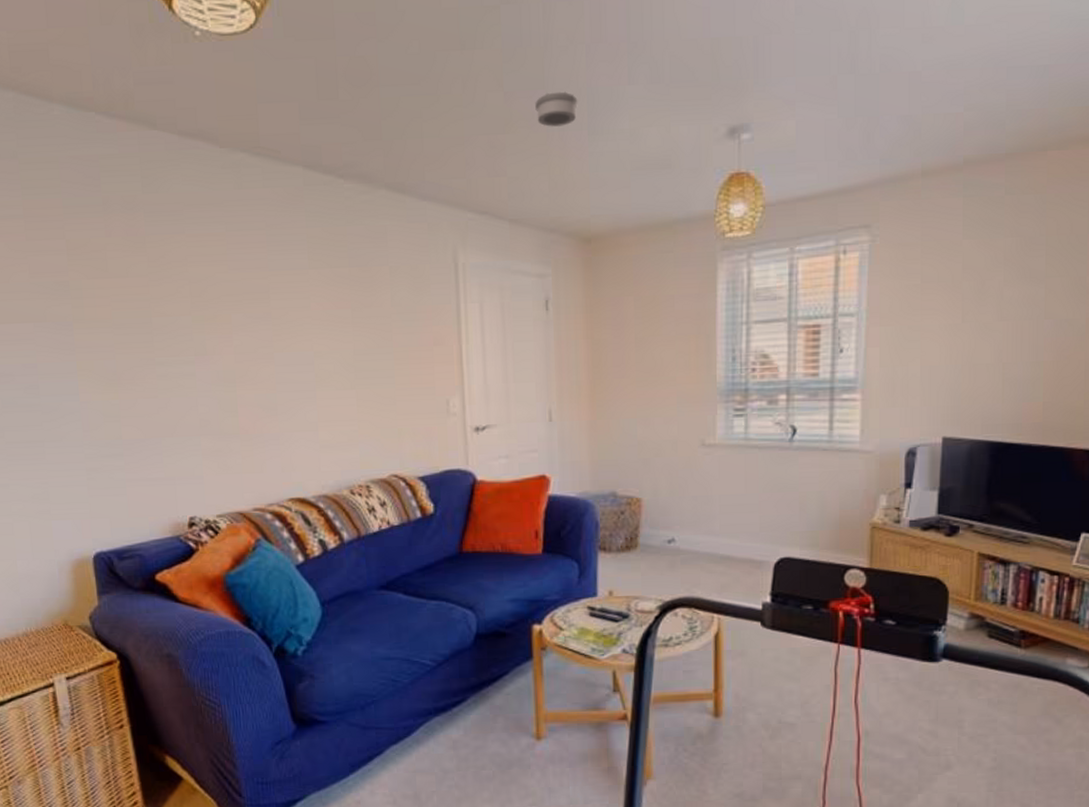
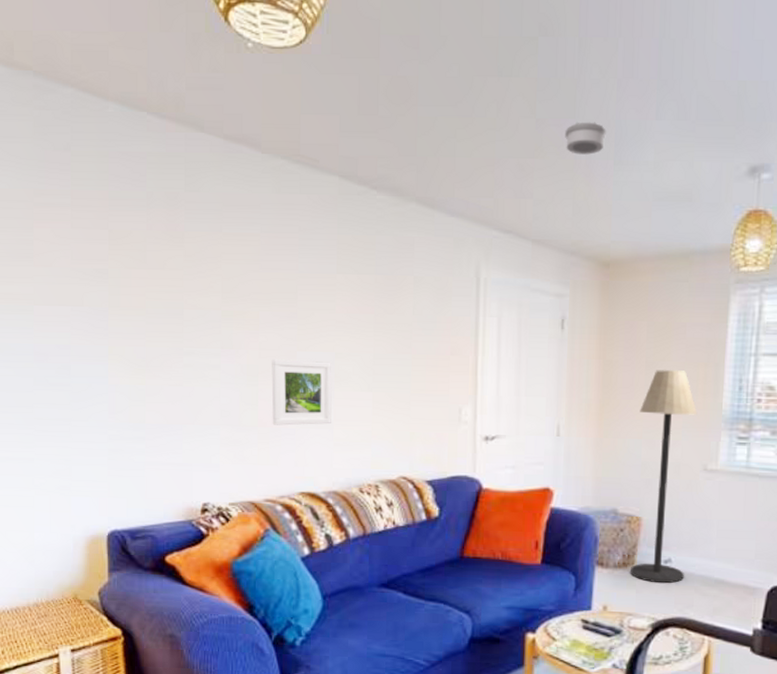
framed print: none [248,361,316,431] -> present [271,359,332,426]
floor lamp: none [632,344,692,564] -> present [631,370,698,584]

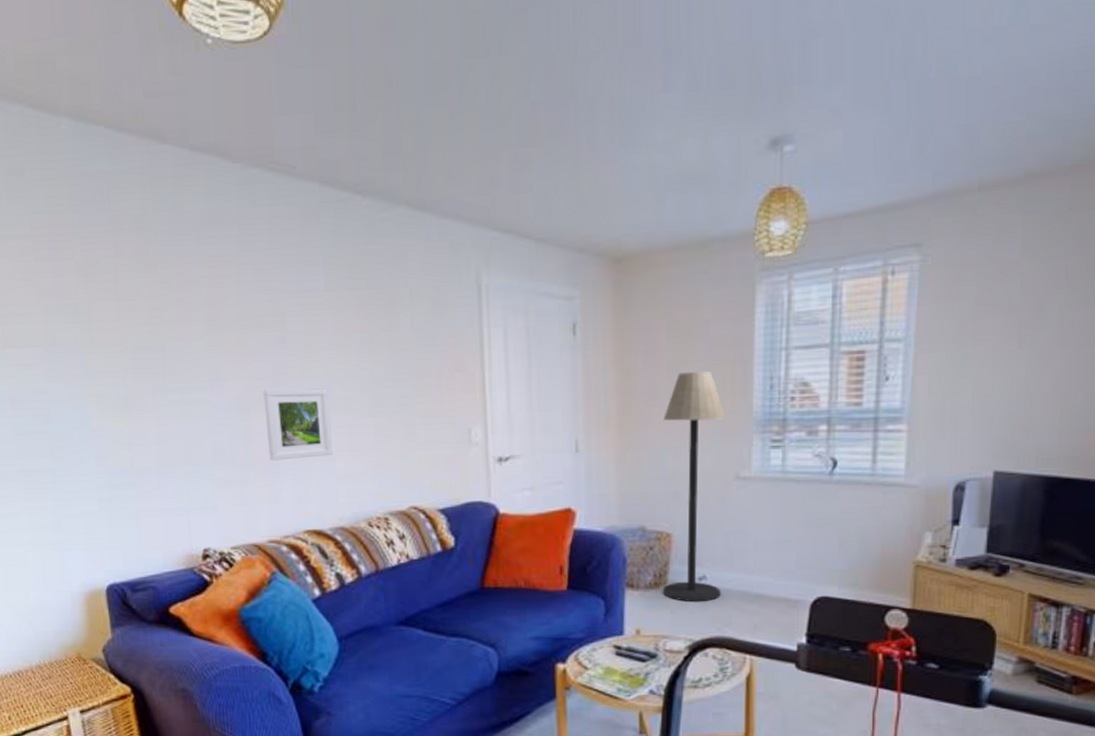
smoke detector: present [565,122,606,155] -> none [564,100,609,139]

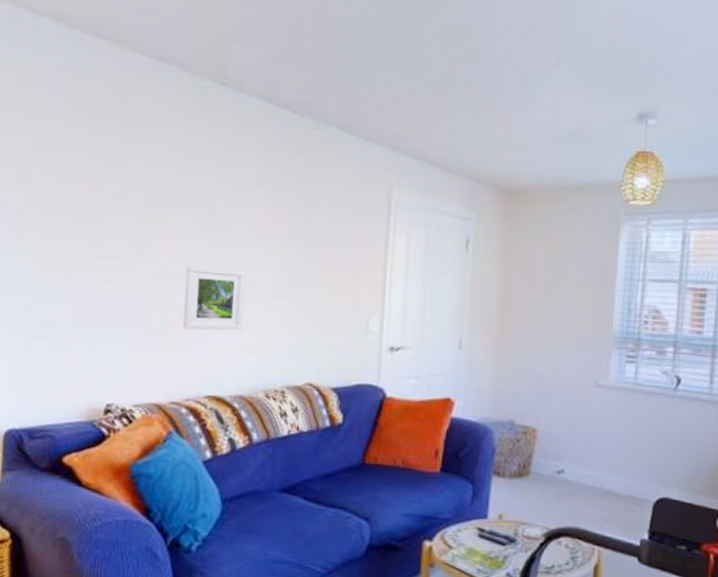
floor lamp: present [663,371,726,602] -> none [526,290,590,494]

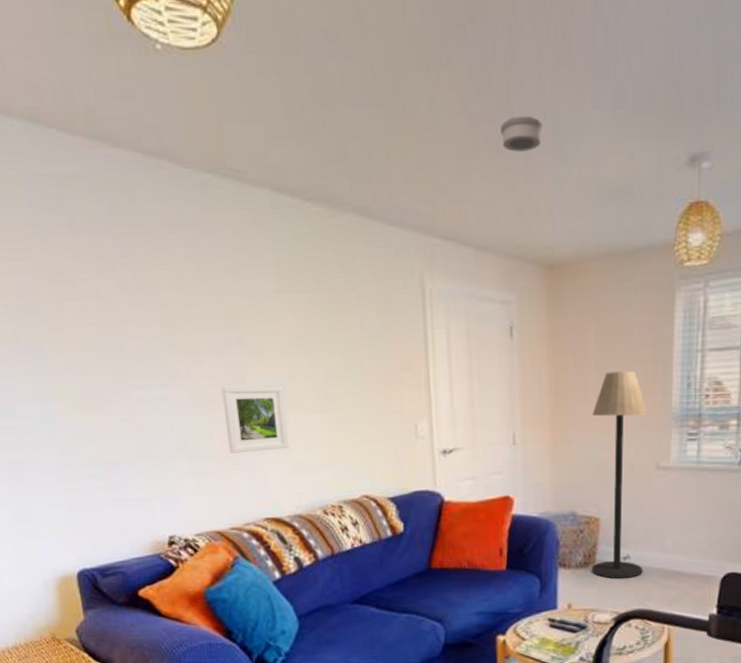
smoke detector: none [474,65,511,94] -> present [500,115,543,152]
floor lamp: none [526,290,590,494] -> present [592,371,648,579]

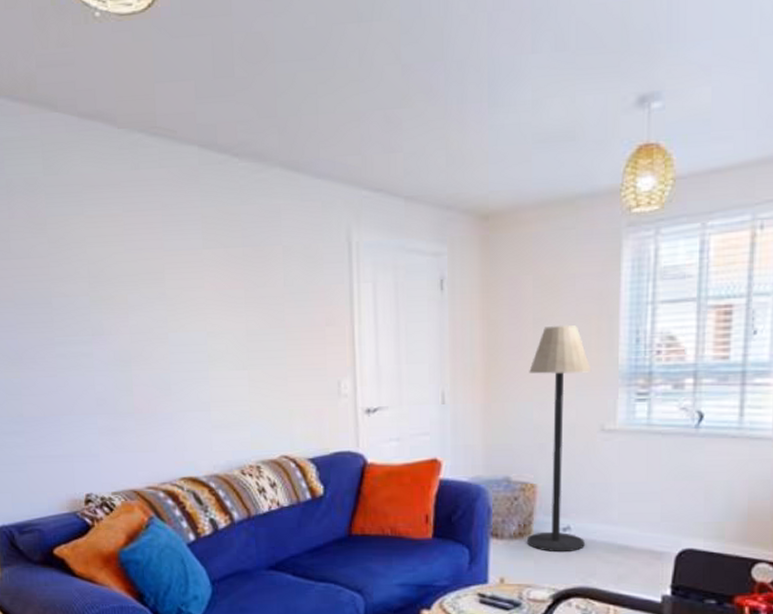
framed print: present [221,385,289,454] -> none [143,342,208,411]
smoke detector: present [500,115,543,152] -> none [433,62,478,100]

